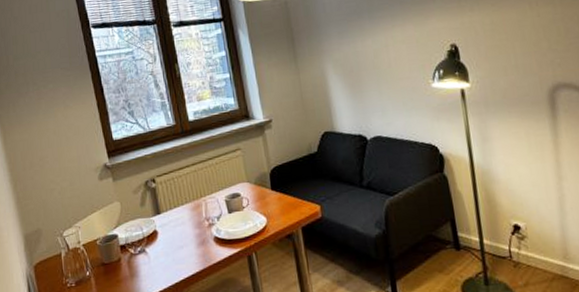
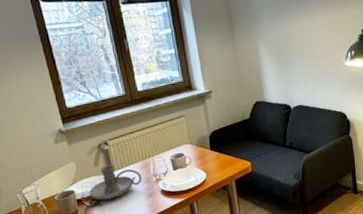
candle holder: none [133,205,193,247] -> present [89,164,142,200]

